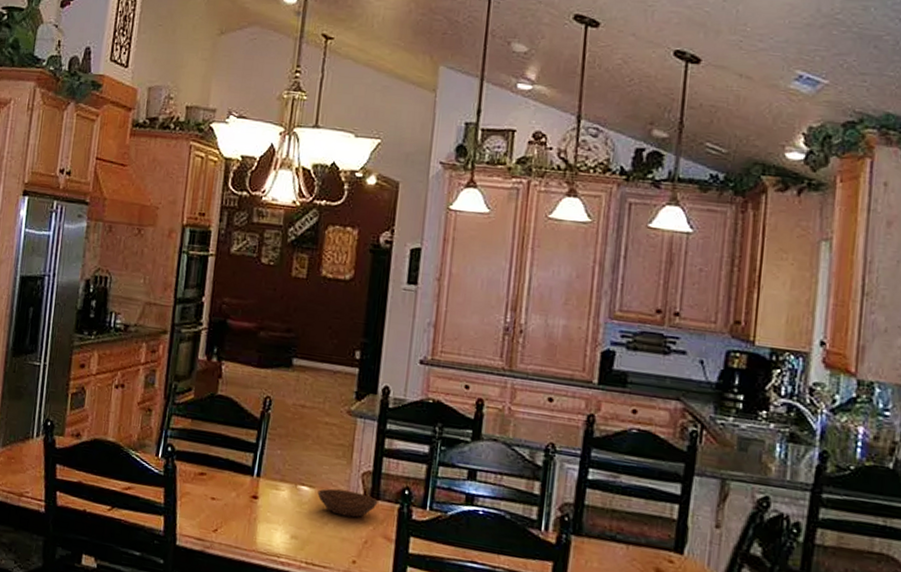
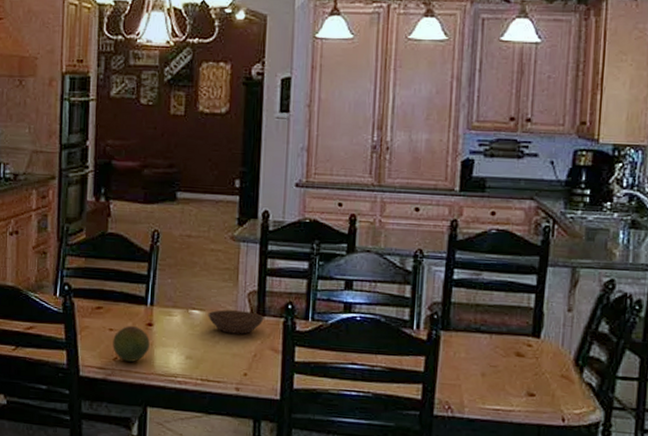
fruit: none [213,496,254,536] -> present [113,325,150,362]

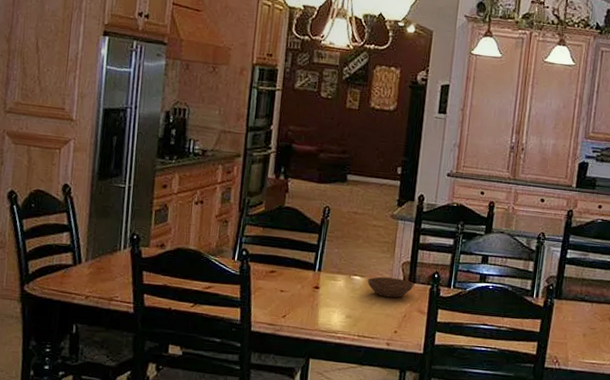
fruit: present [113,325,150,362] -> none [282,287,316,320]

